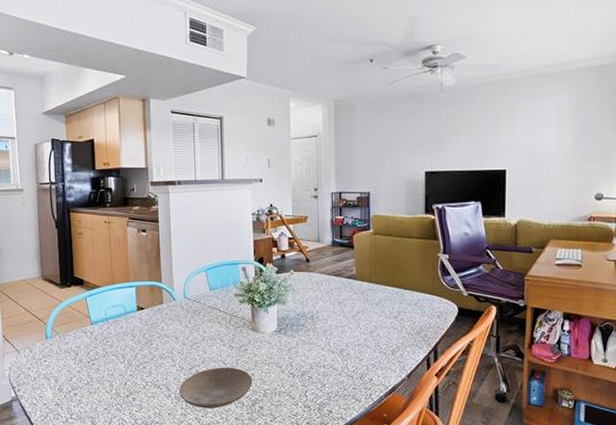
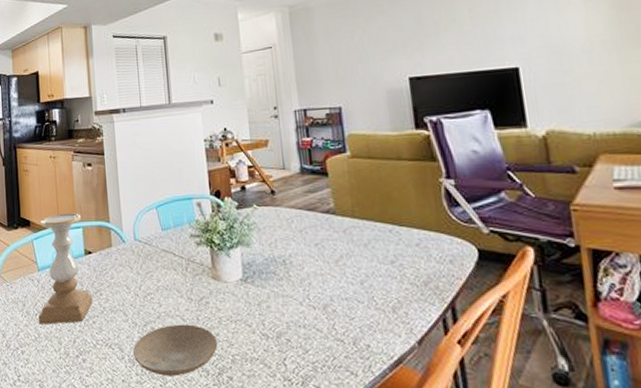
candle holder: none [91,274,144,370] -> present [39,213,93,324]

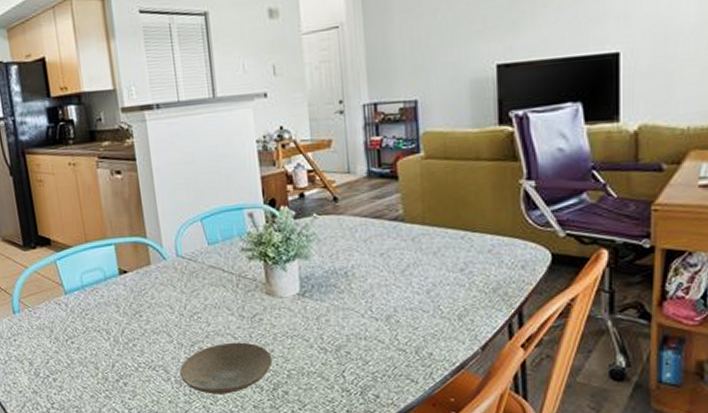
candle holder: present [39,213,93,324] -> none [63,228,132,350]

